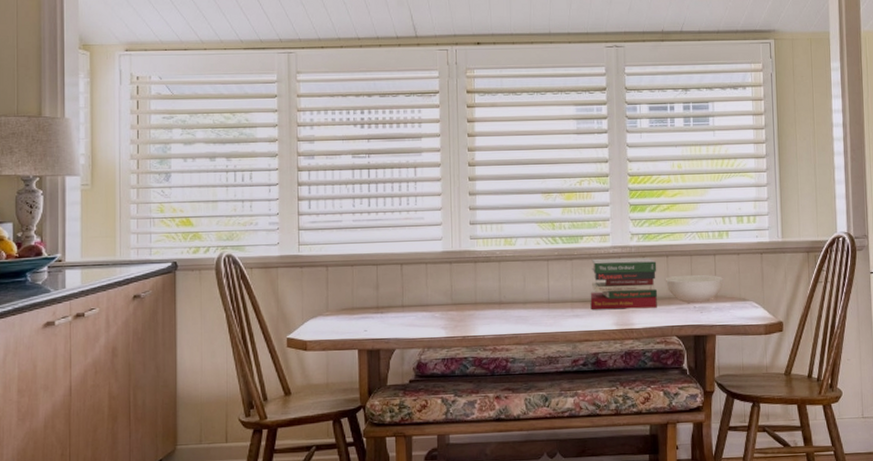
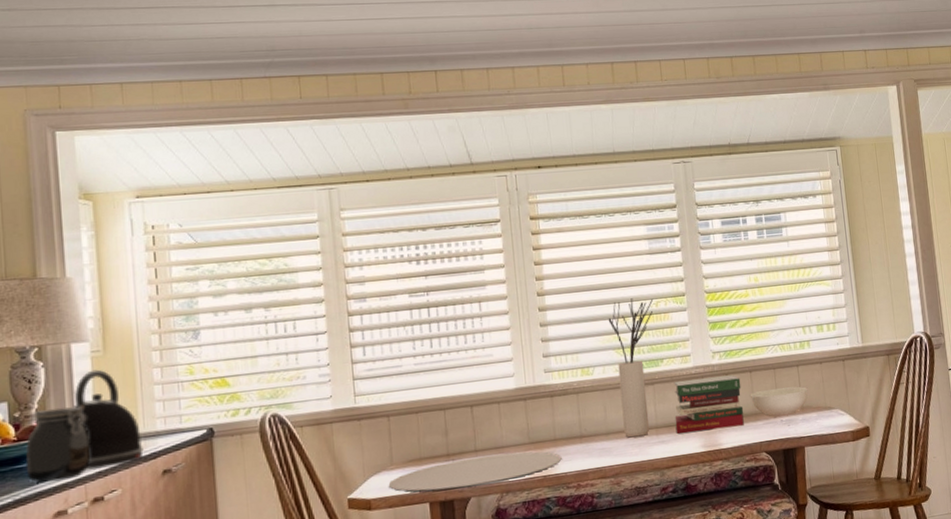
jar: none [25,231,76,296] -> present [26,406,90,483]
kettle: none [65,201,119,290] -> present [74,369,144,471]
placemat: none [323,311,481,340] -> present [388,451,562,492]
vase: none [533,175,578,309] -> present [608,298,654,438]

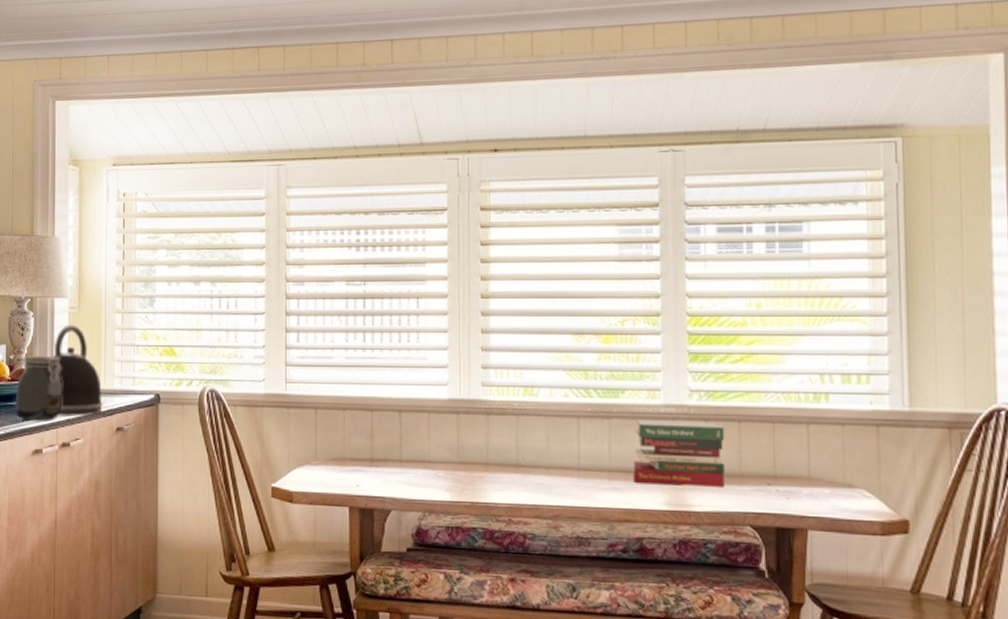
placemat: present [388,451,562,492] -> none [310,467,493,500]
vase: present [608,298,654,438] -> none [561,312,619,478]
bowl: present [751,387,808,417] -> none [737,447,820,485]

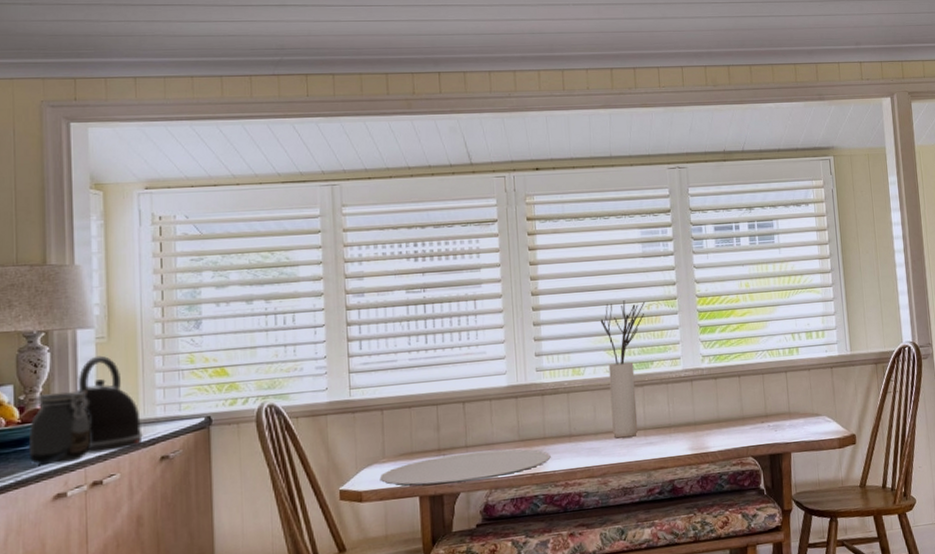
placemat: none [310,467,493,500] -> present [379,449,551,486]
vase: none [561,312,619,478] -> present [600,300,646,439]
books: present [633,419,726,487] -> none [663,379,732,436]

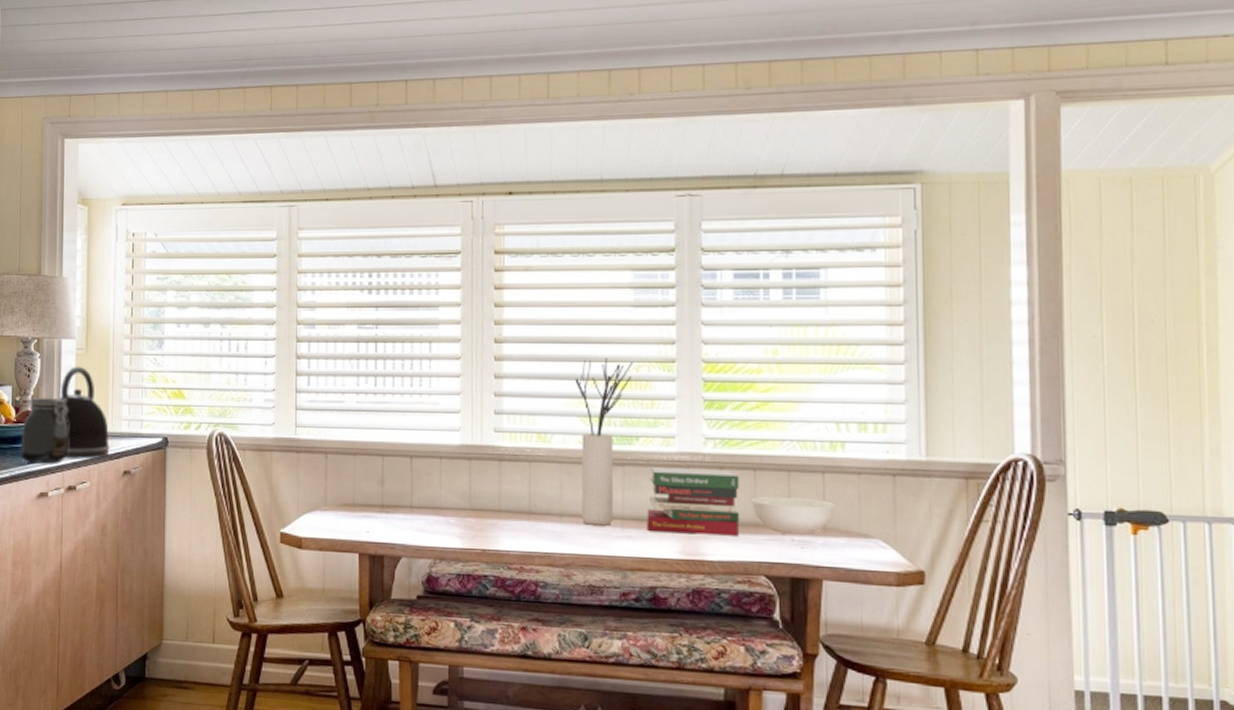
placemat: present [379,449,551,486] -> none [320,513,505,547]
books: none [663,379,732,436] -> present [647,466,740,536]
bowl: none [739,392,796,422] -> present [752,496,836,535]

